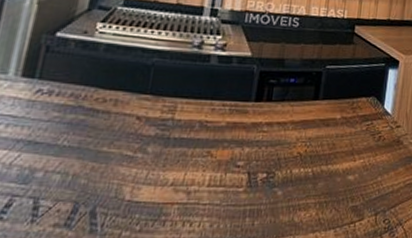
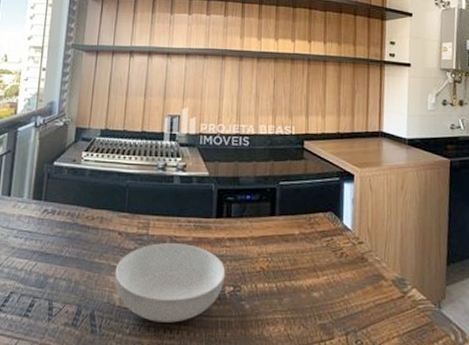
serving bowl: none [126,129,261,215] -> present [114,243,226,323]

